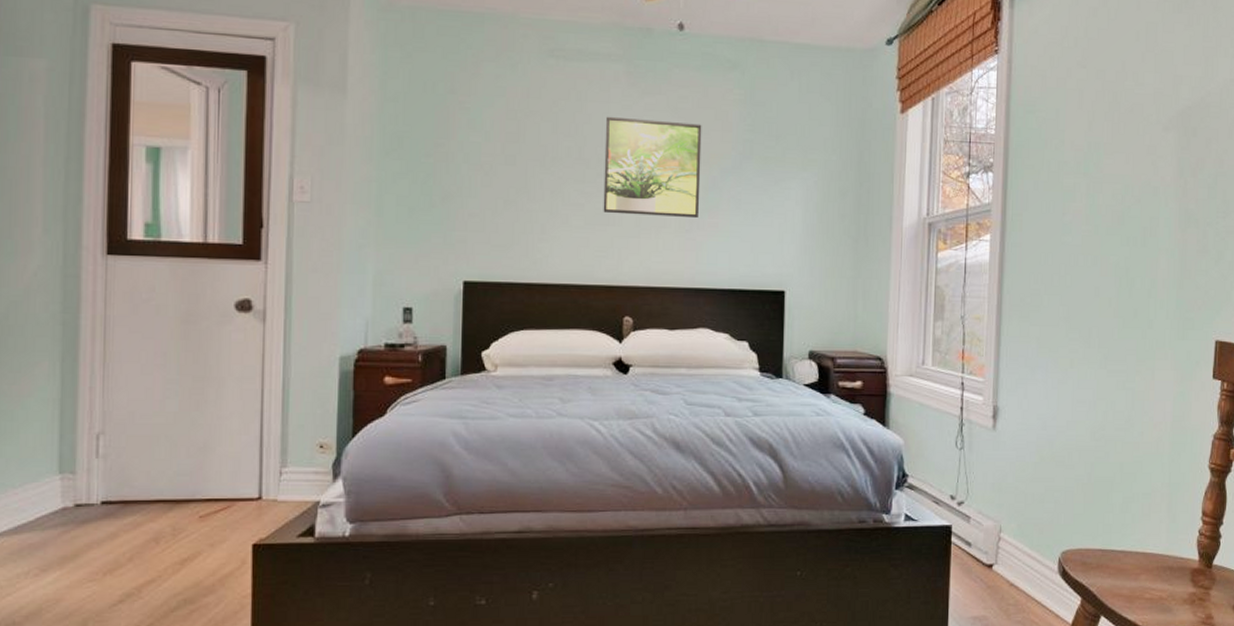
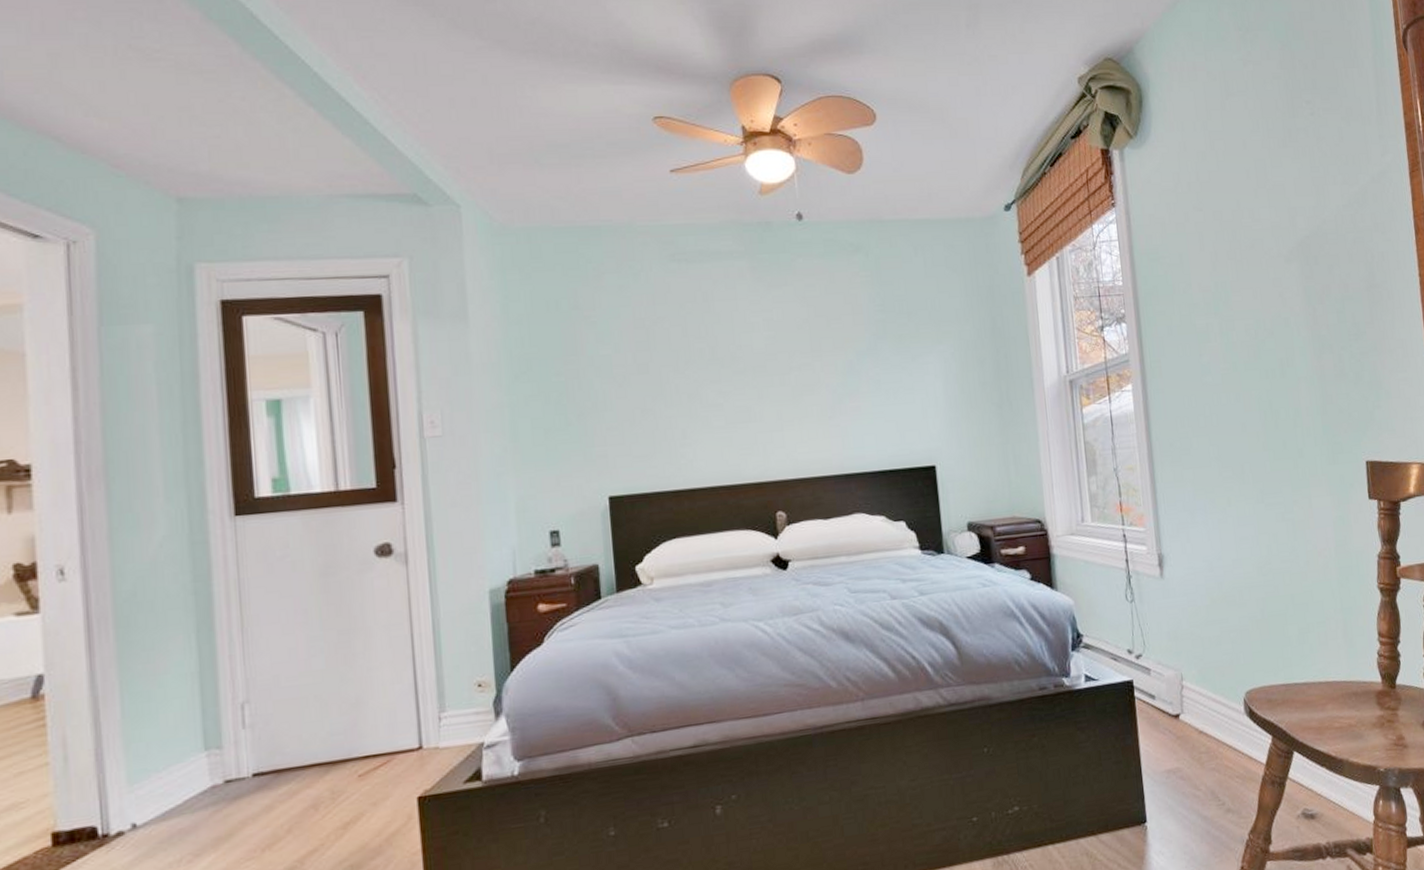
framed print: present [603,116,702,219] -> none [734,310,840,410]

